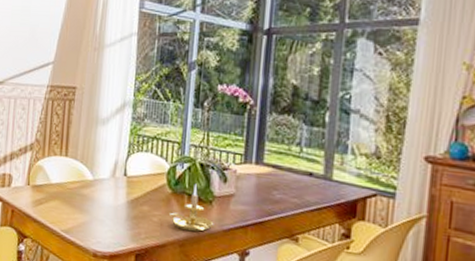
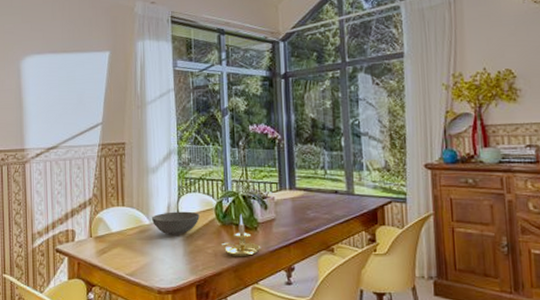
bowl: none [95,170,149,197] -> present [151,211,200,235]

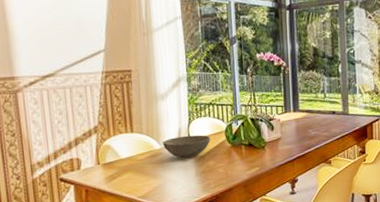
candle holder: present [222,214,261,257] -> none [232,135,268,174]

